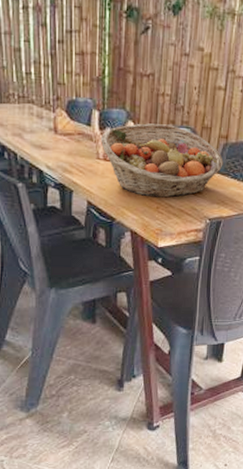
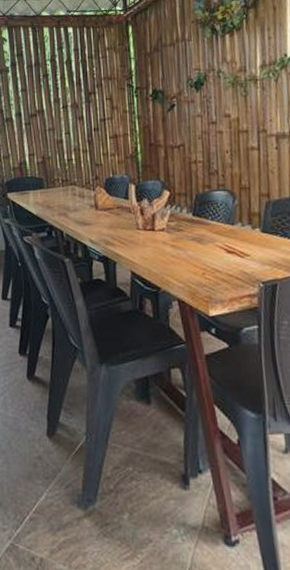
fruit basket: present [101,123,224,198] -> none [139,189,269,263]

